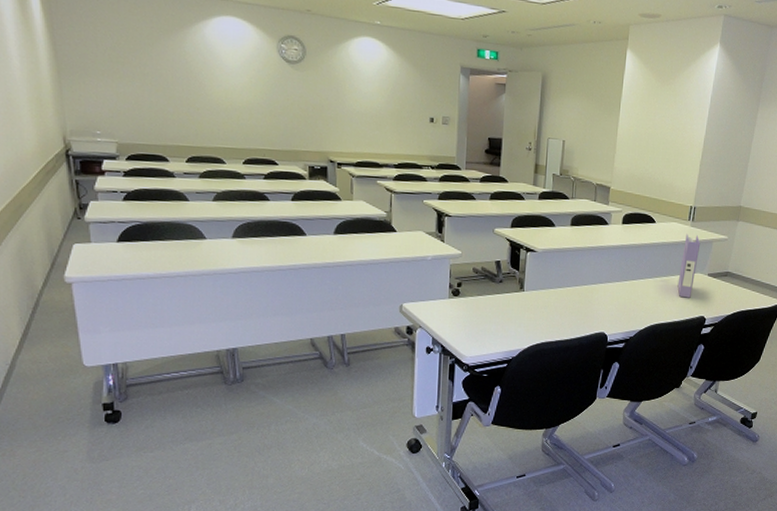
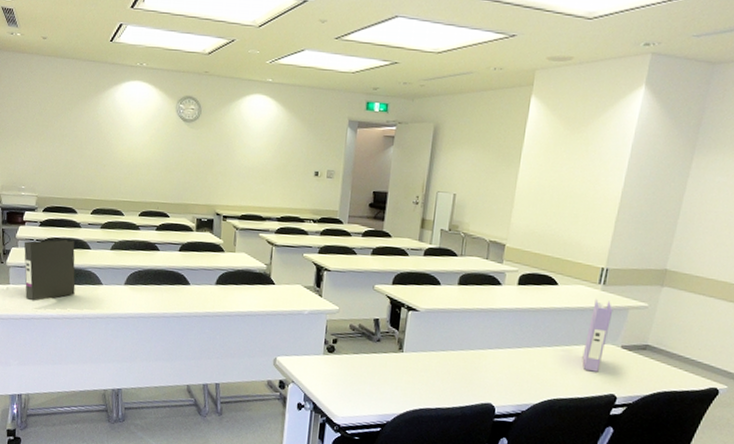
binder: none [105,190,174,260] -> present [24,239,76,301]

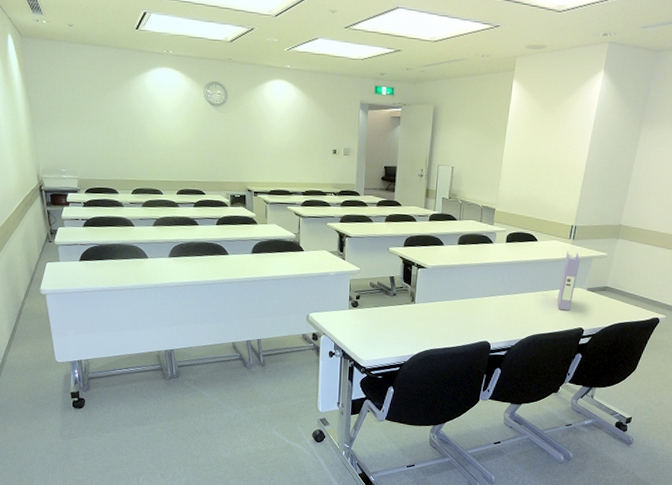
binder: present [24,239,76,301] -> none [70,218,123,276]

